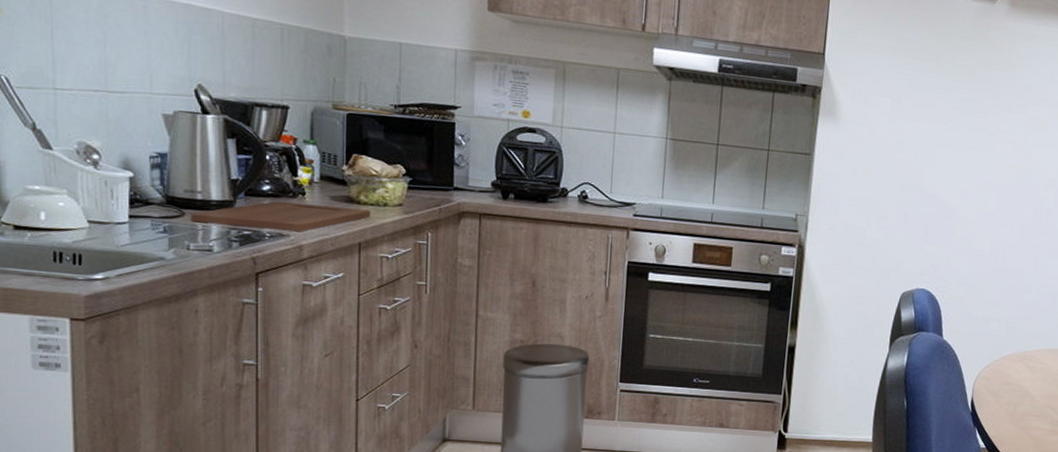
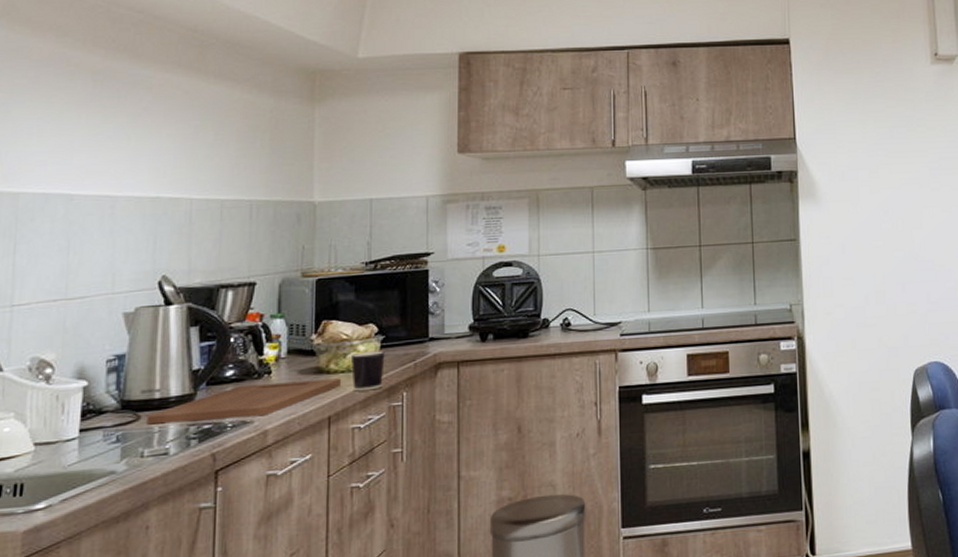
mug: none [380,189,412,226] -> present [351,350,385,392]

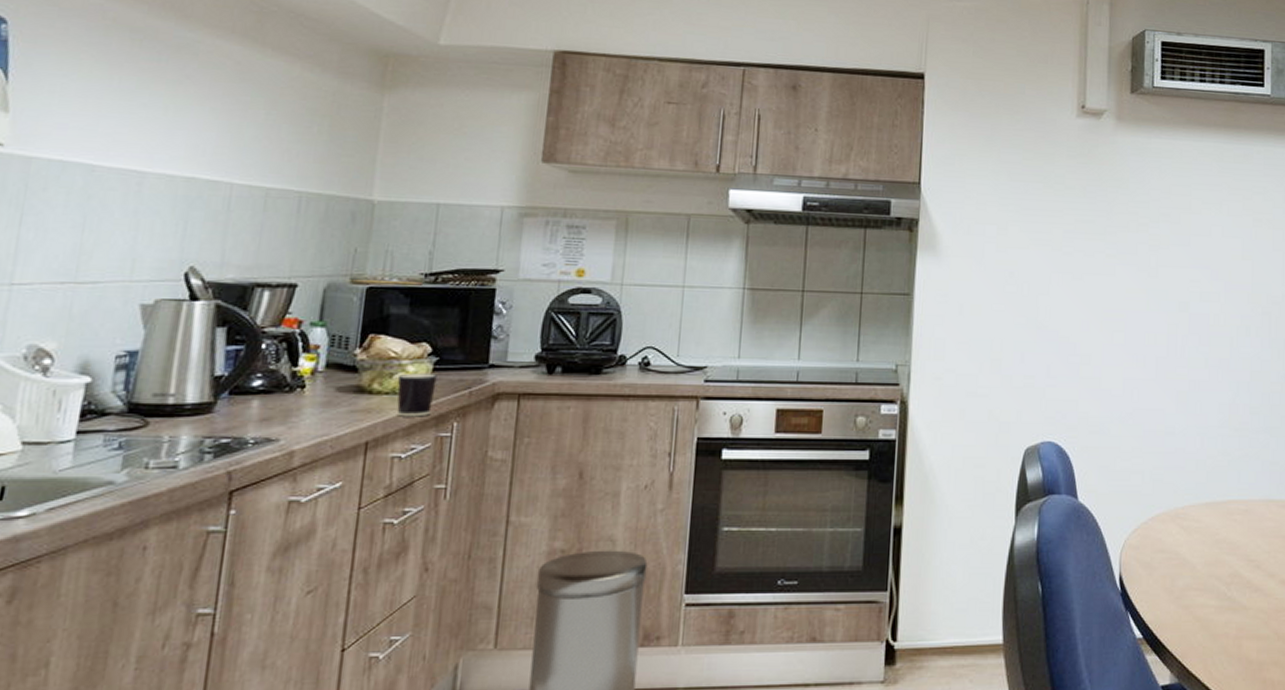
cutting board: present [146,378,341,425] -> none [155,398,384,435]

